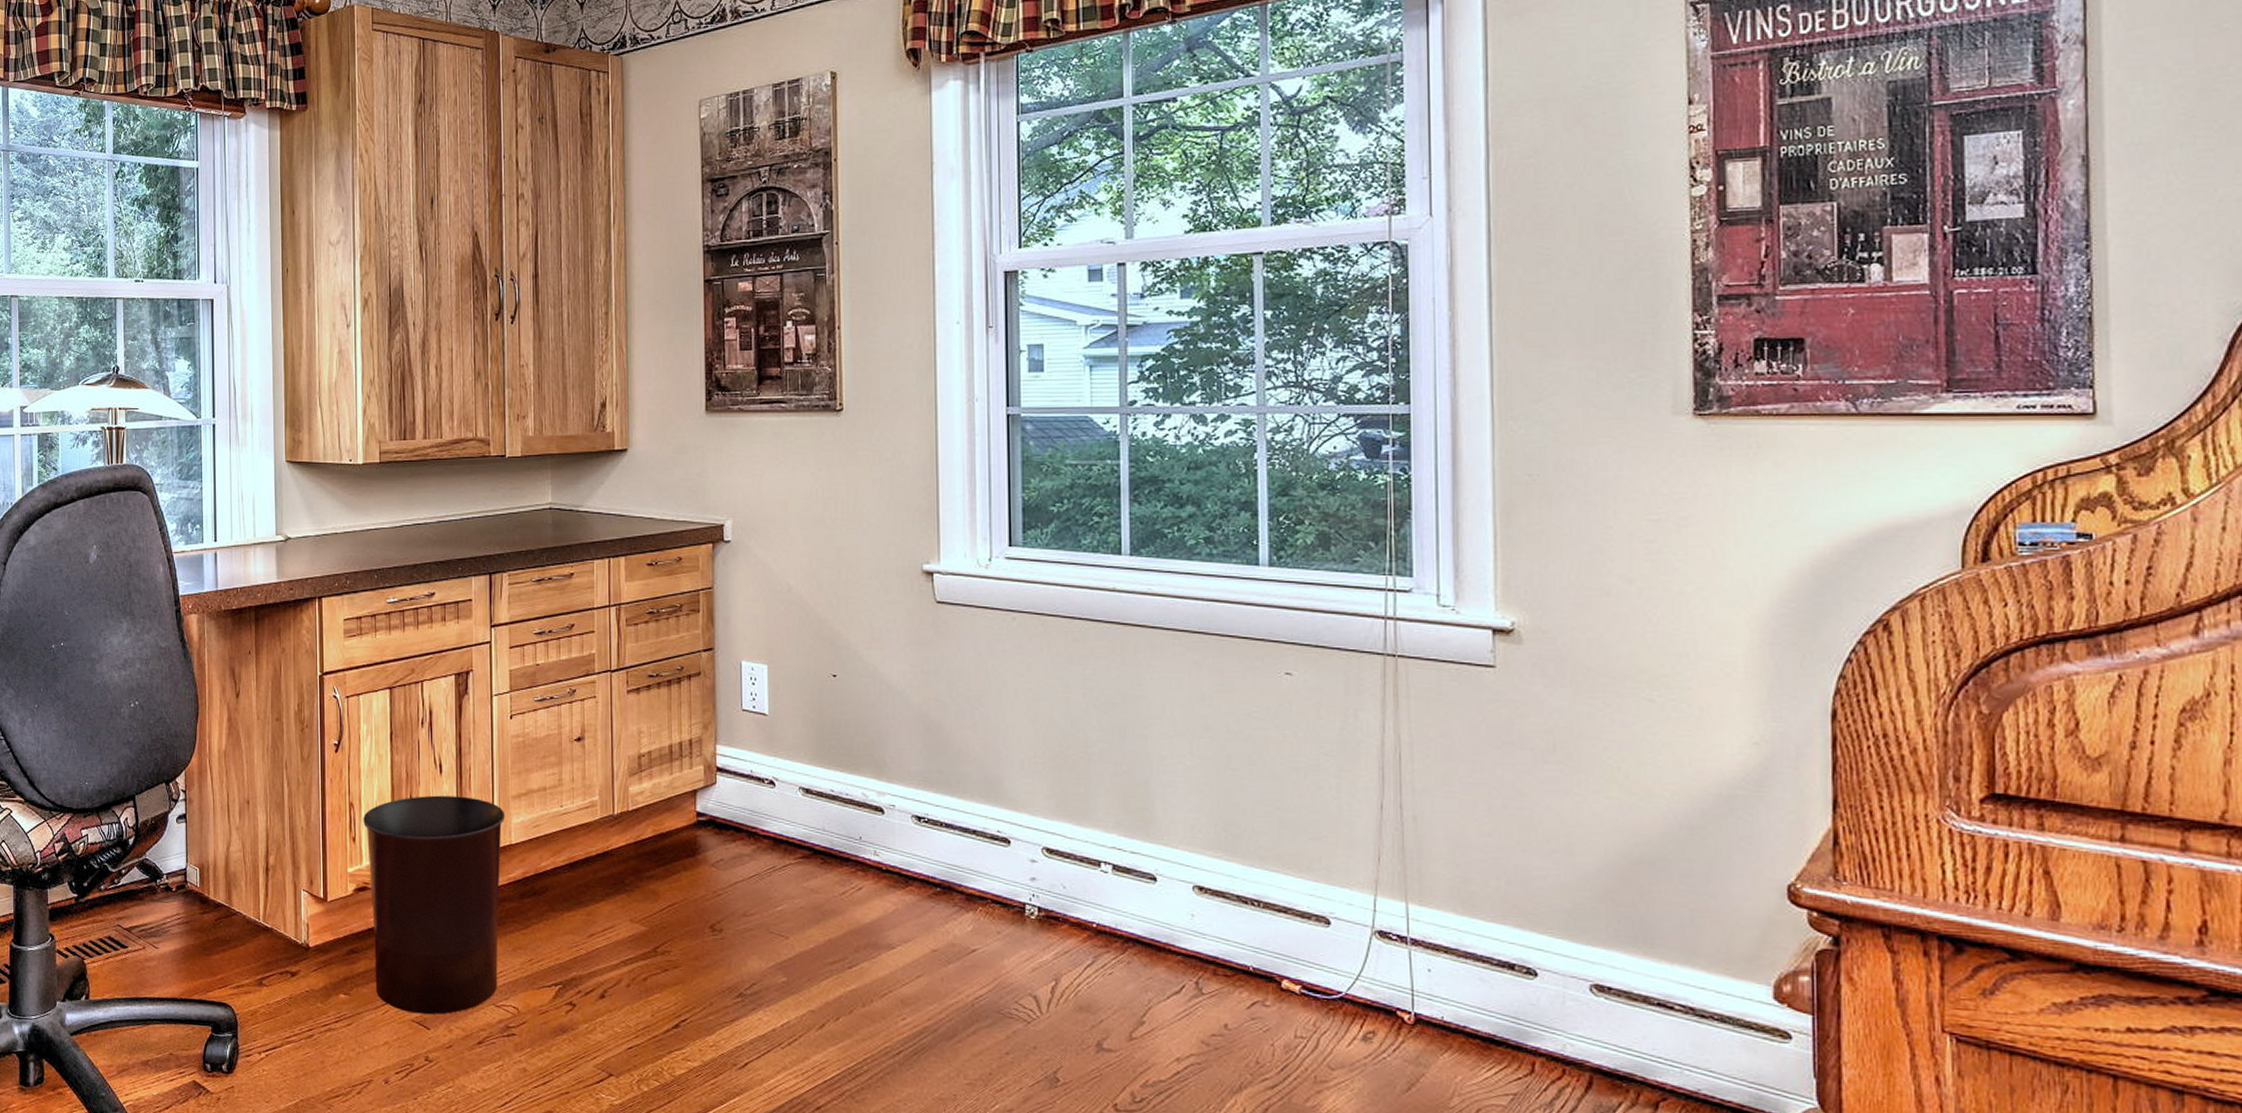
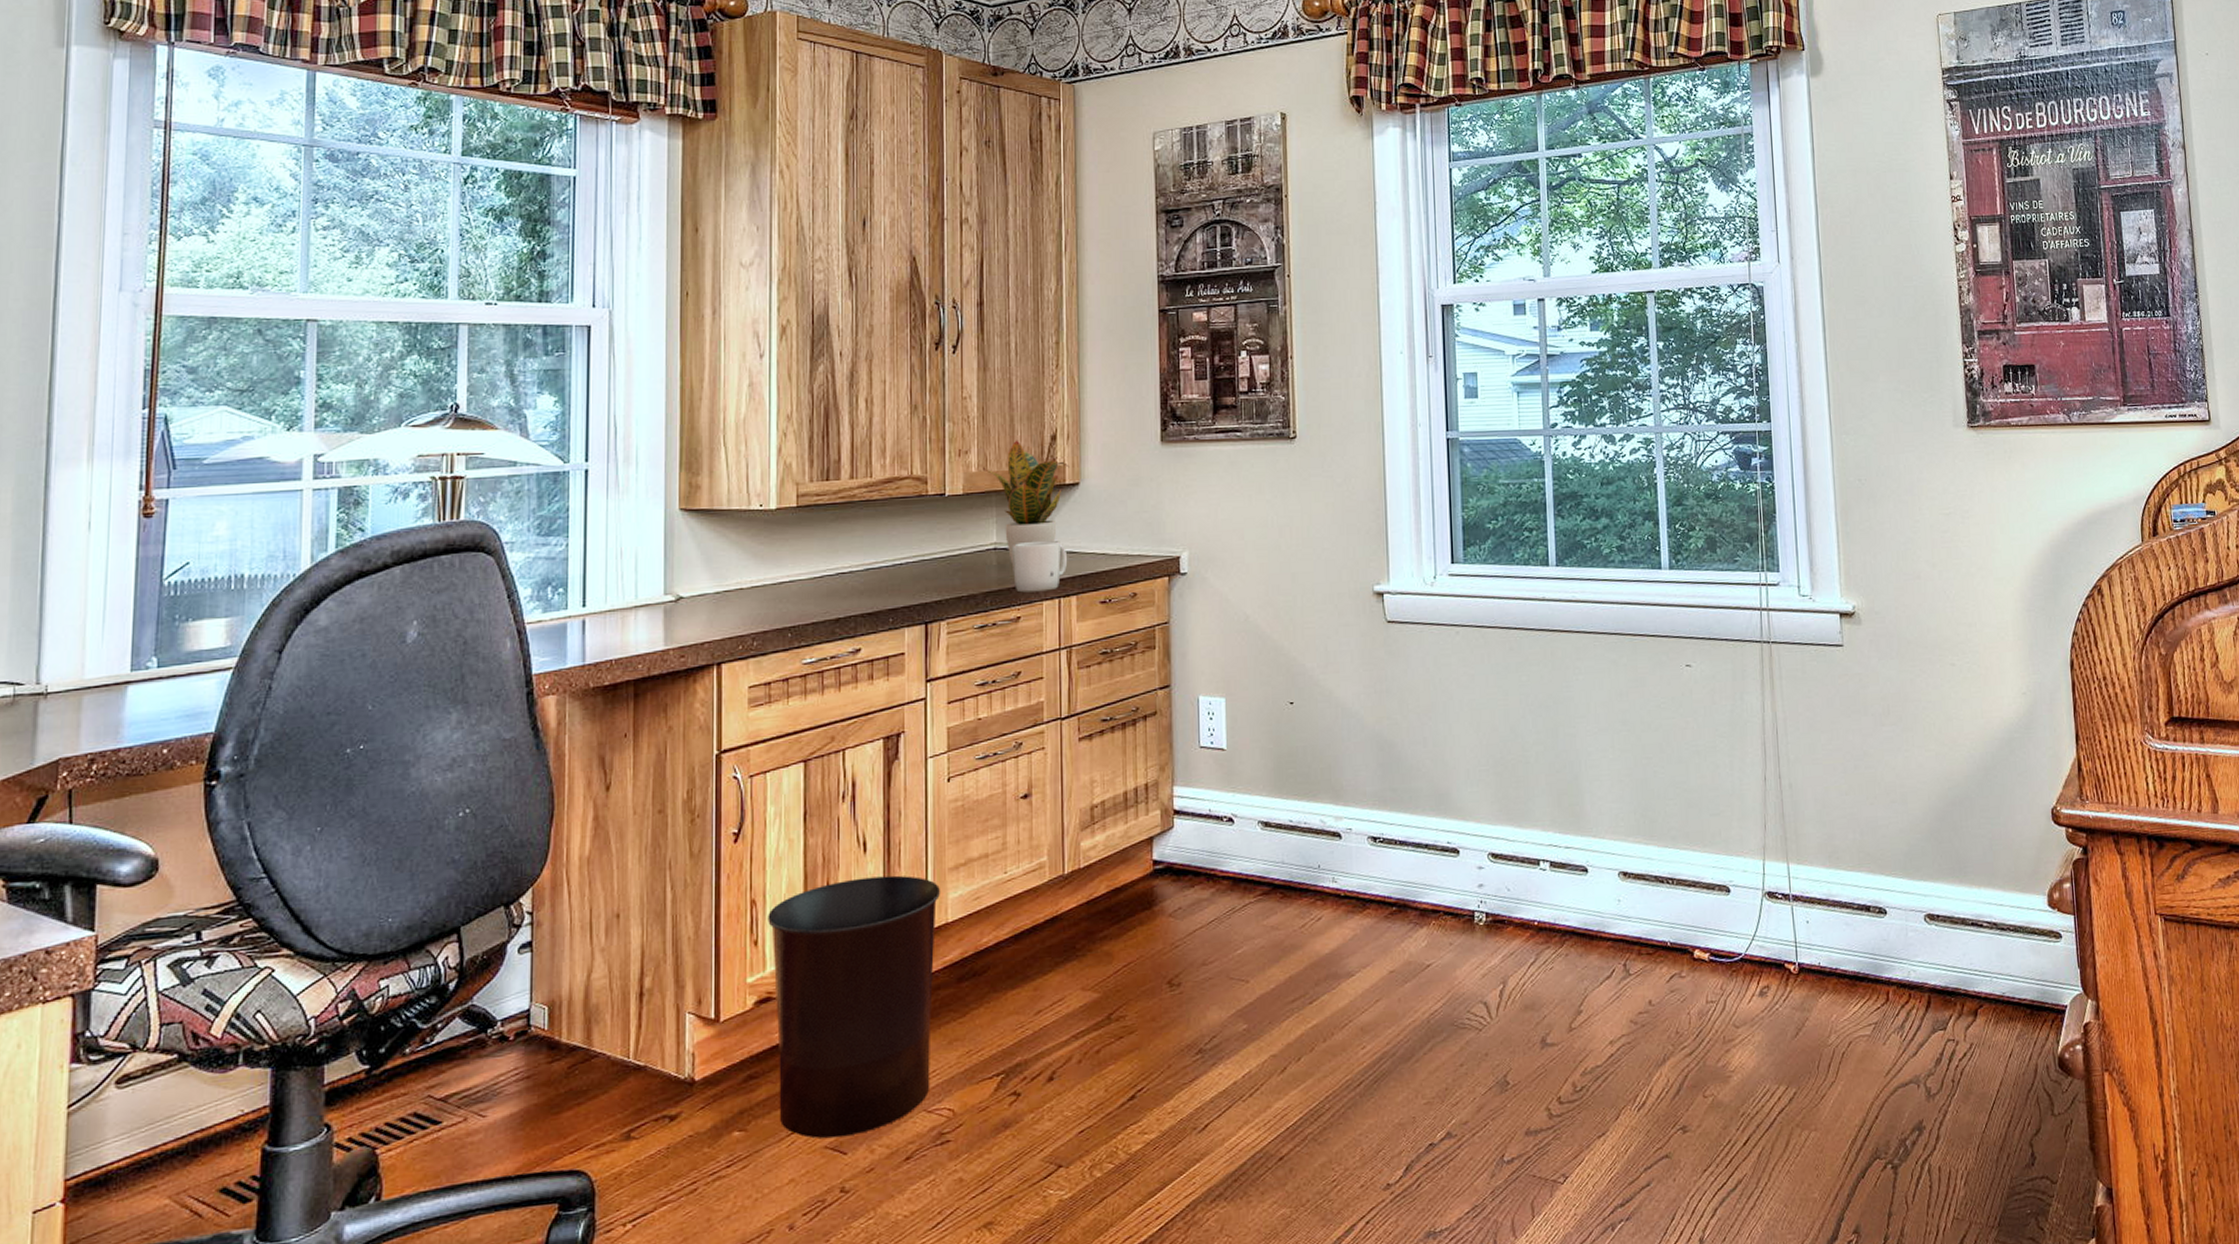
potted plant: none [539,406,618,527] -> present [983,440,1069,568]
mug: none [566,503,617,551] -> present [1012,540,1068,593]

